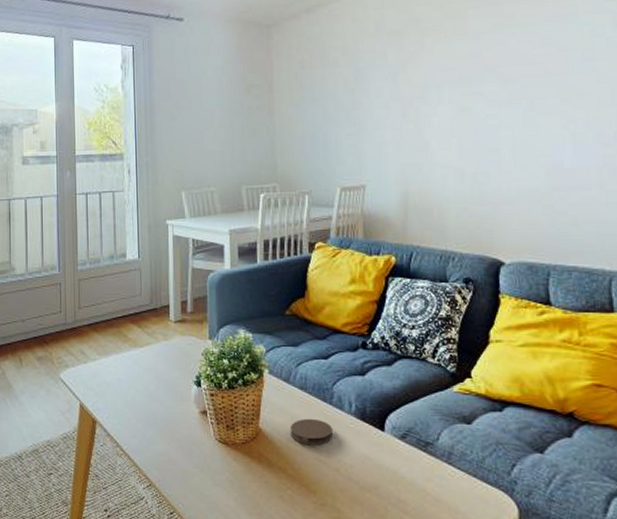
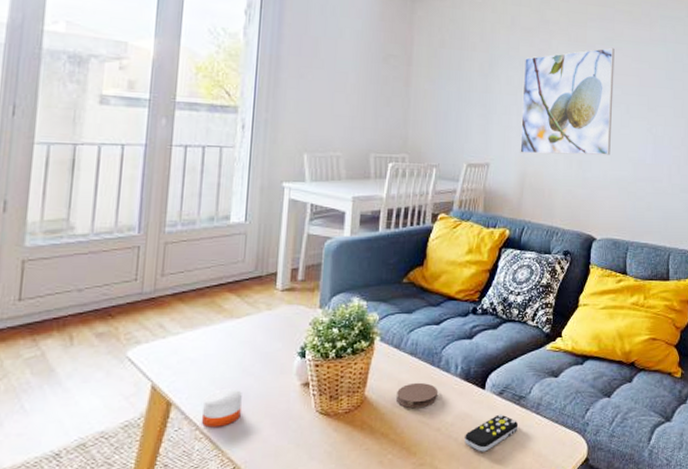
candle: none [121,412,151,446] -> present [202,389,242,428]
remote control: none [367,460,428,500] -> present [464,414,519,452]
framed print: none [395,34,514,171] -> present [520,47,615,155]

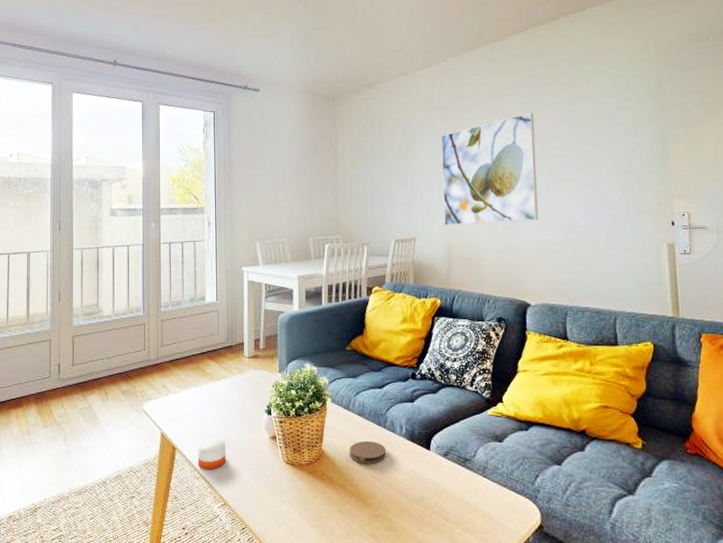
remote control: present [464,414,519,452] -> none [415,475,466,509]

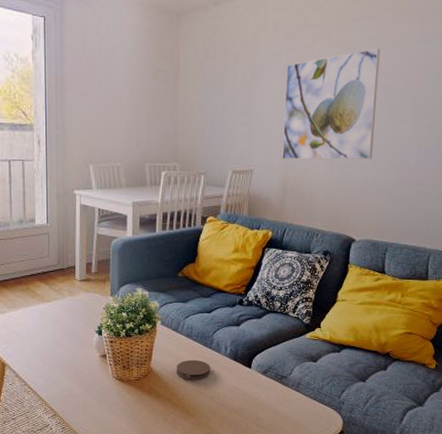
candle: present [198,438,226,469] -> none [28,356,56,384]

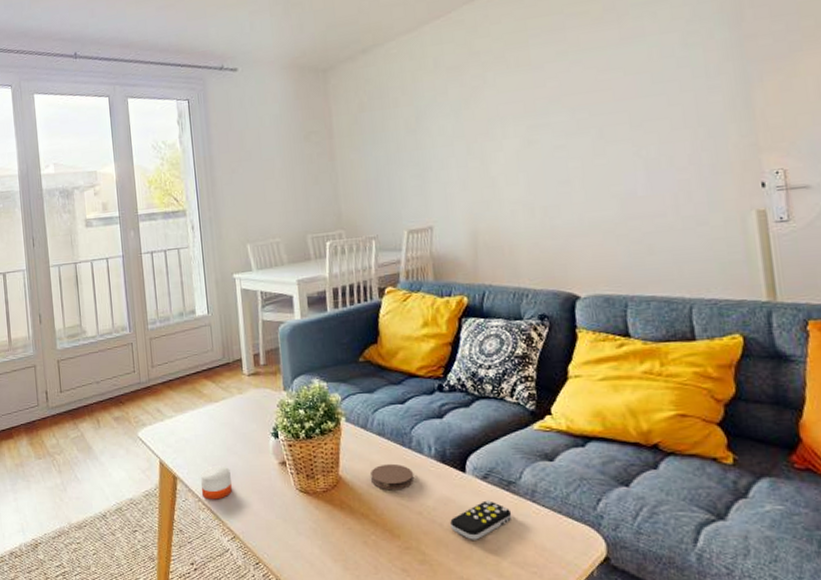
candle: none [28,356,56,384] -> present [201,466,232,500]
remote control: none [234,389,281,419] -> present [450,500,512,540]
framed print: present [282,48,380,160] -> none [457,62,585,209]

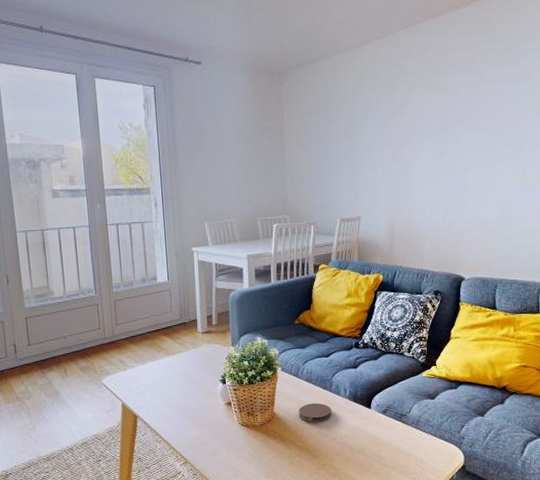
candle: present [201,466,232,500] -> none [158,406,185,434]
remote control: present [450,500,512,540] -> none [357,428,402,458]

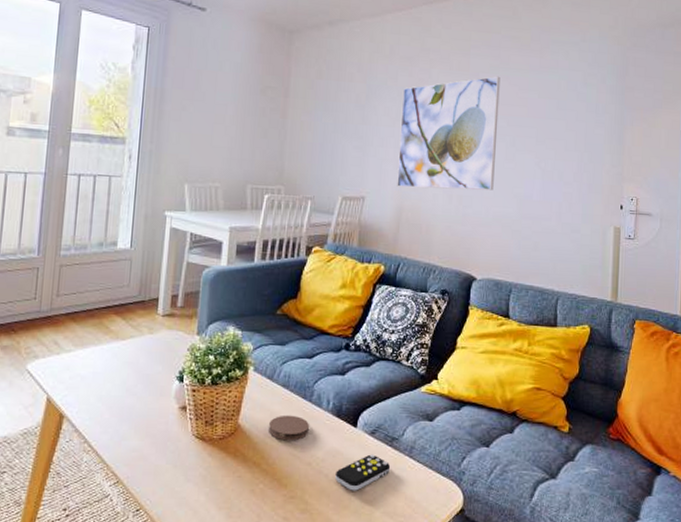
remote control: none [357,428,402,458] -> present [335,454,391,491]
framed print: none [386,90,477,205] -> present [397,76,500,191]

